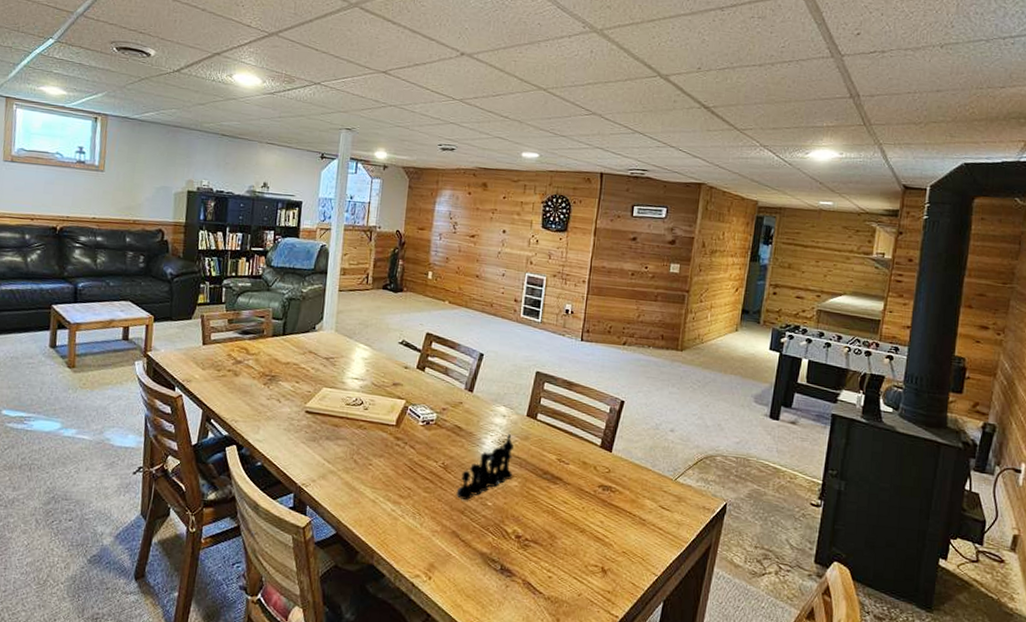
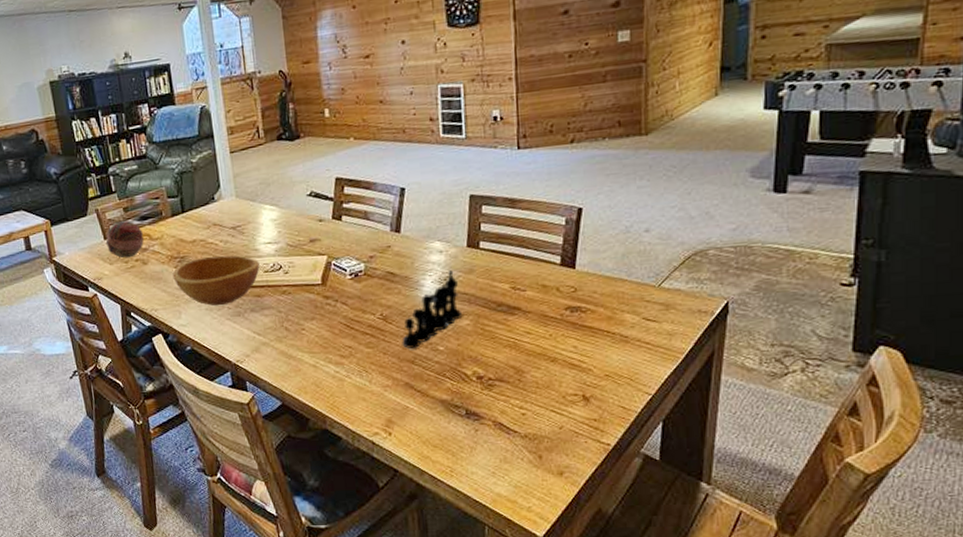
decorative ball: none [203,330,241,367] -> present [105,220,144,259]
wooden bowl: none [260,380,344,428] -> present [172,255,260,306]

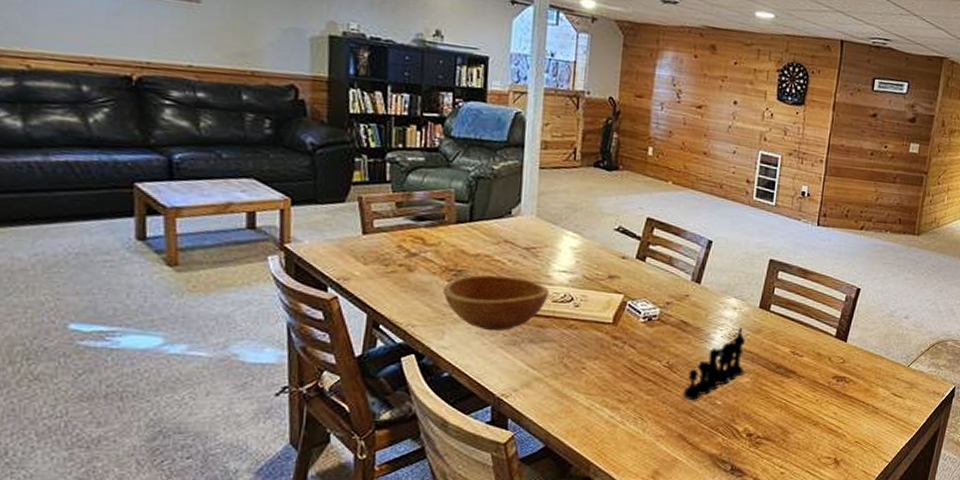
decorative ball: present [105,220,144,259] -> none [363,216,415,261]

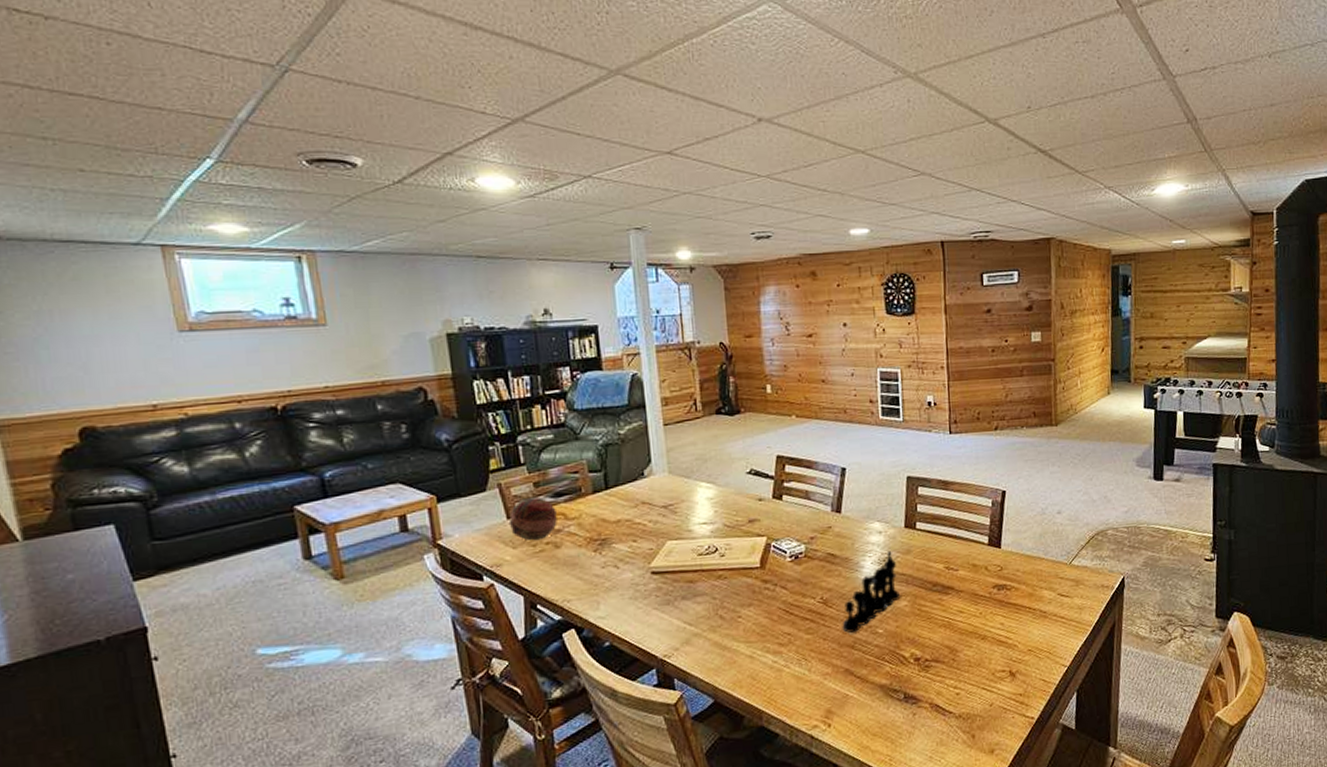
decorative ball: none [363,216,415,261] -> present [508,496,558,541]
wooden bowl: present [443,275,549,331] -> none [591,537,693,594]

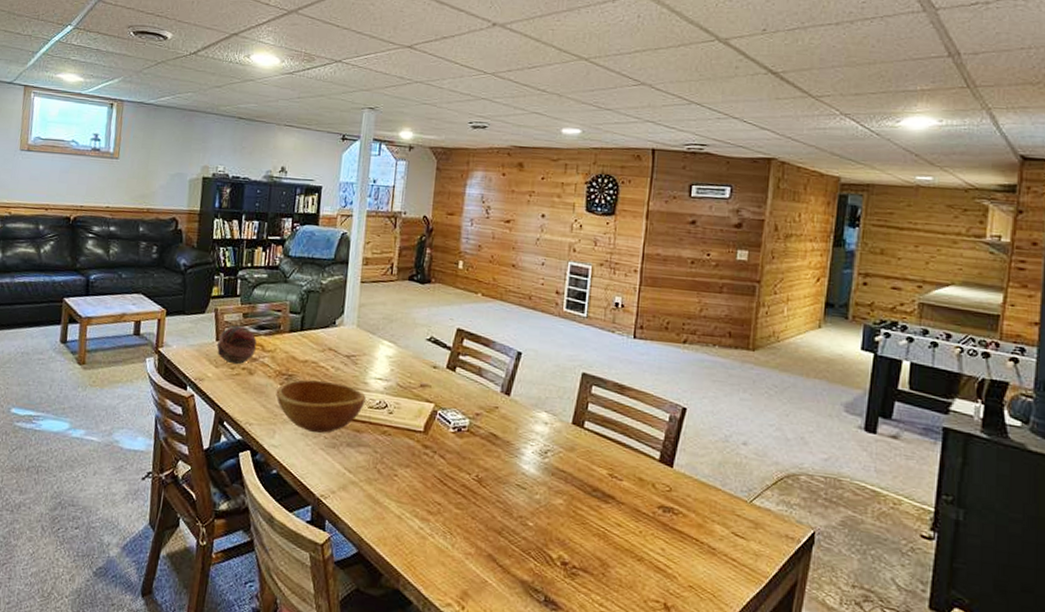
wooden bowl: none [591,537,693,594] -> present [276,379,366,433]
chess set: present [842,551,901,633] -> none [492,444,559,519]

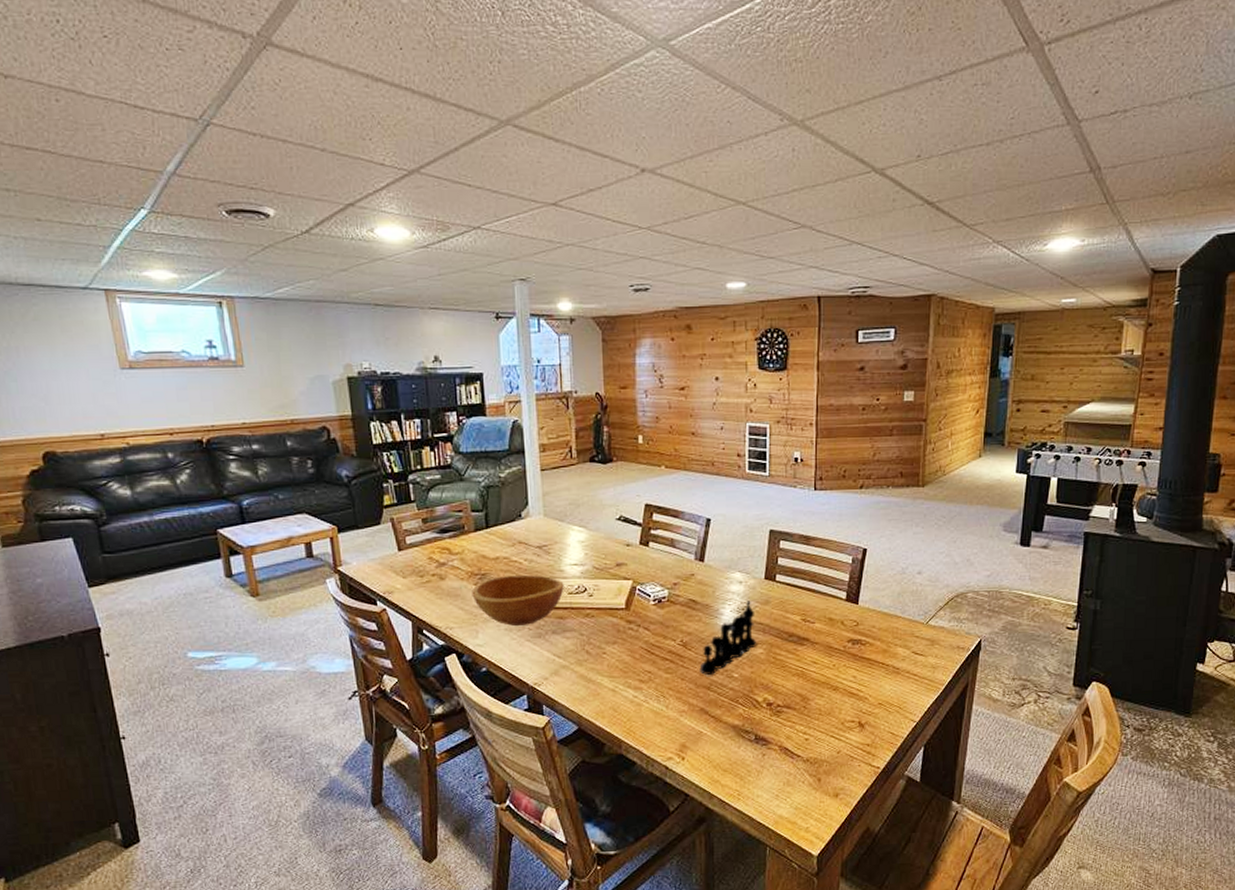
decorative ball: present [216,325,257,365] -> none [399,531,443,572]
chess set: none [492,444,559,519] -> present [699,600,757,675]

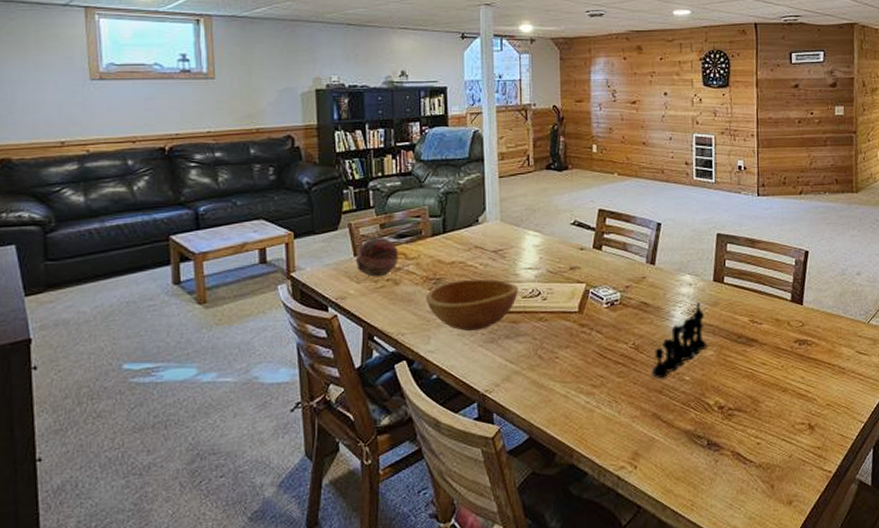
decorative ball: none [399,531,443,572] -> present [355,237,398,278]

